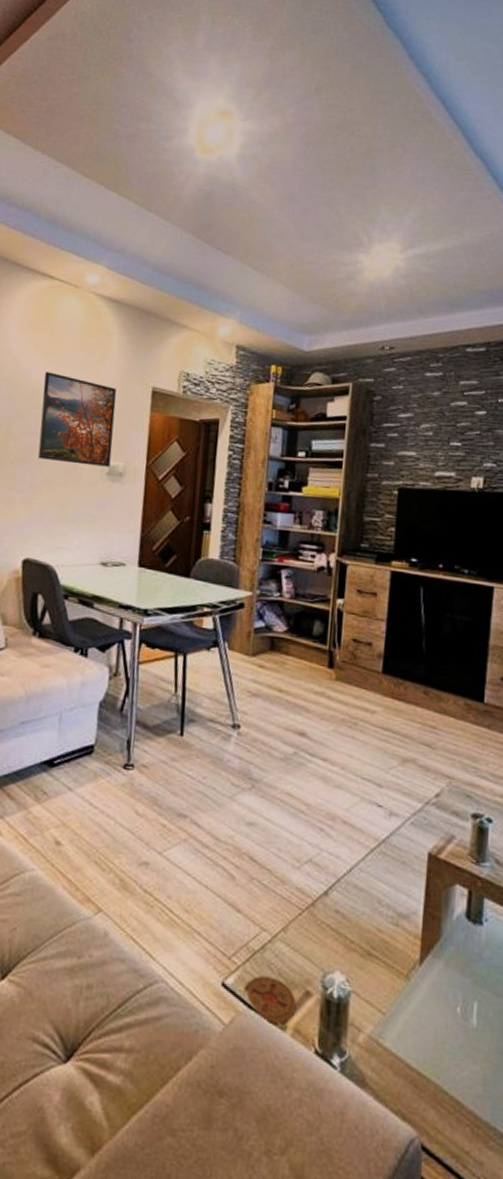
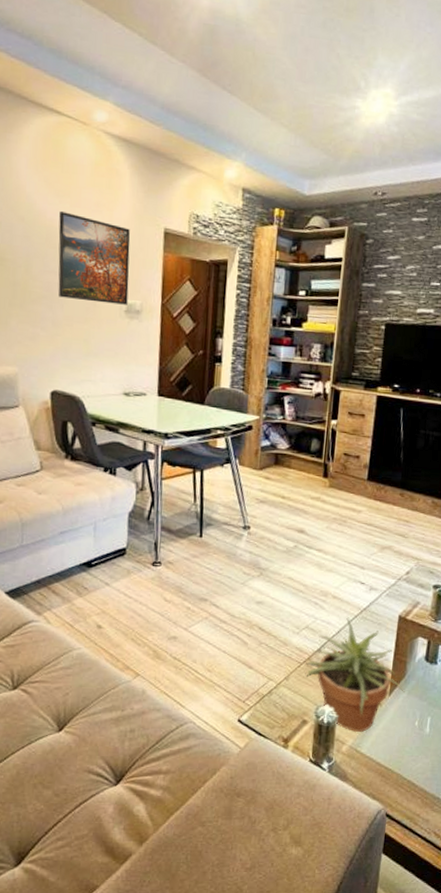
coaster: present [243,976,297,1025] -> none [255,712,296,745]
potted plant: none [308,850,441,1016] -> present [305,617,405,733]

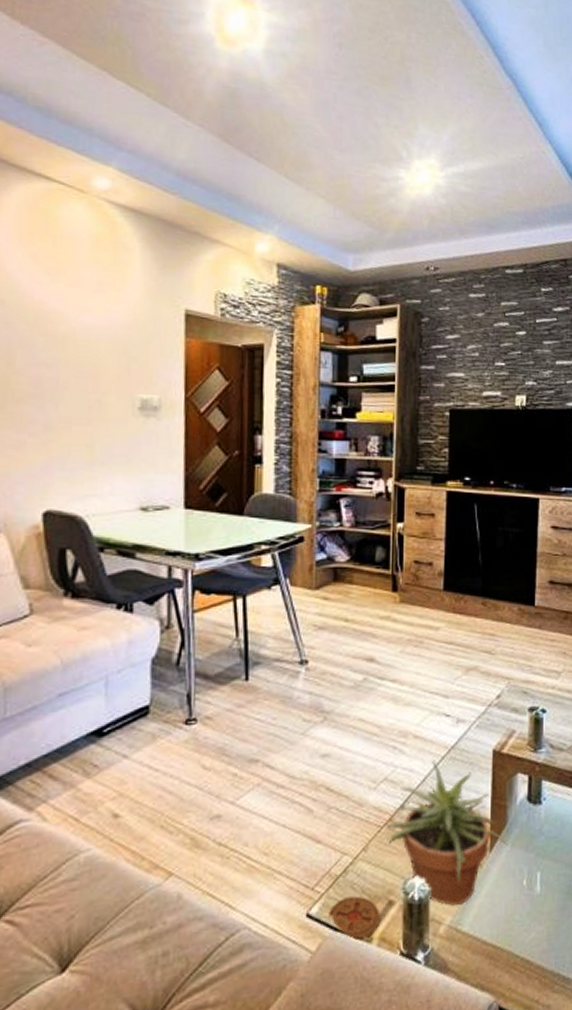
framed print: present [58,211,131,305] -> none [50,292,143,401]
coaster: none [255,712,296,745] -> present [328,896,381,940]

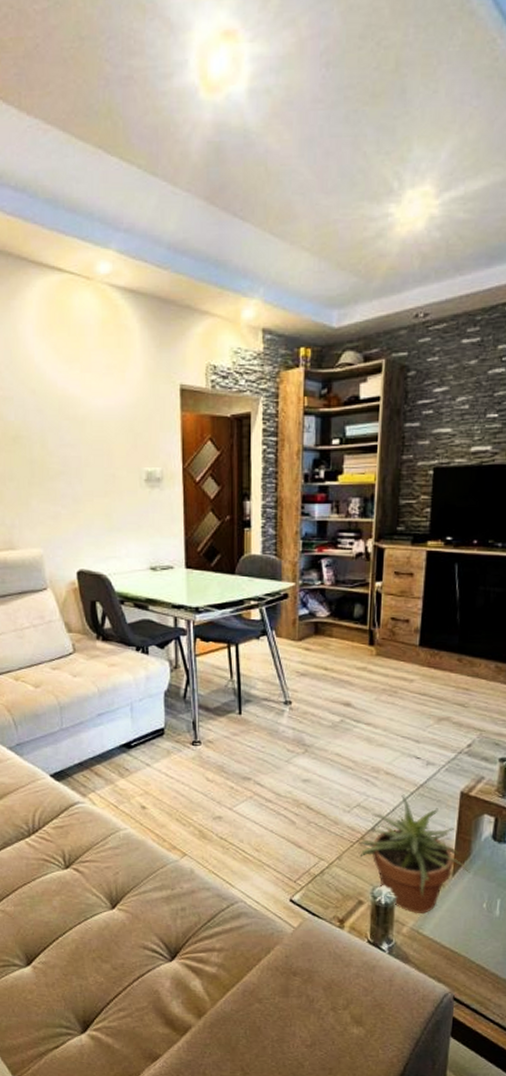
coaster: present [328,896,381,940] -> none [308,892,352,925]

